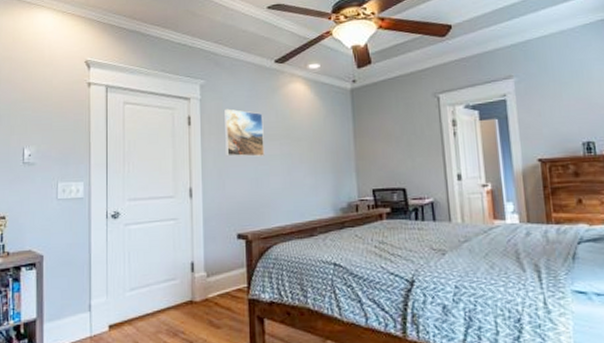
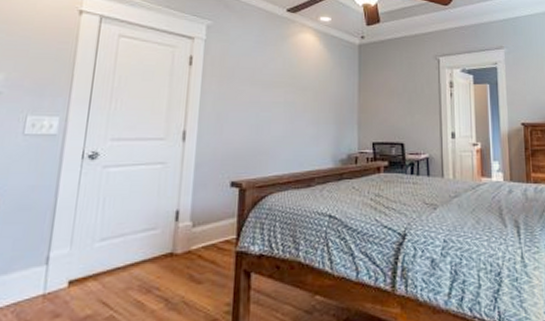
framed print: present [224,108,265,157] -> none [227,52,270,103]

